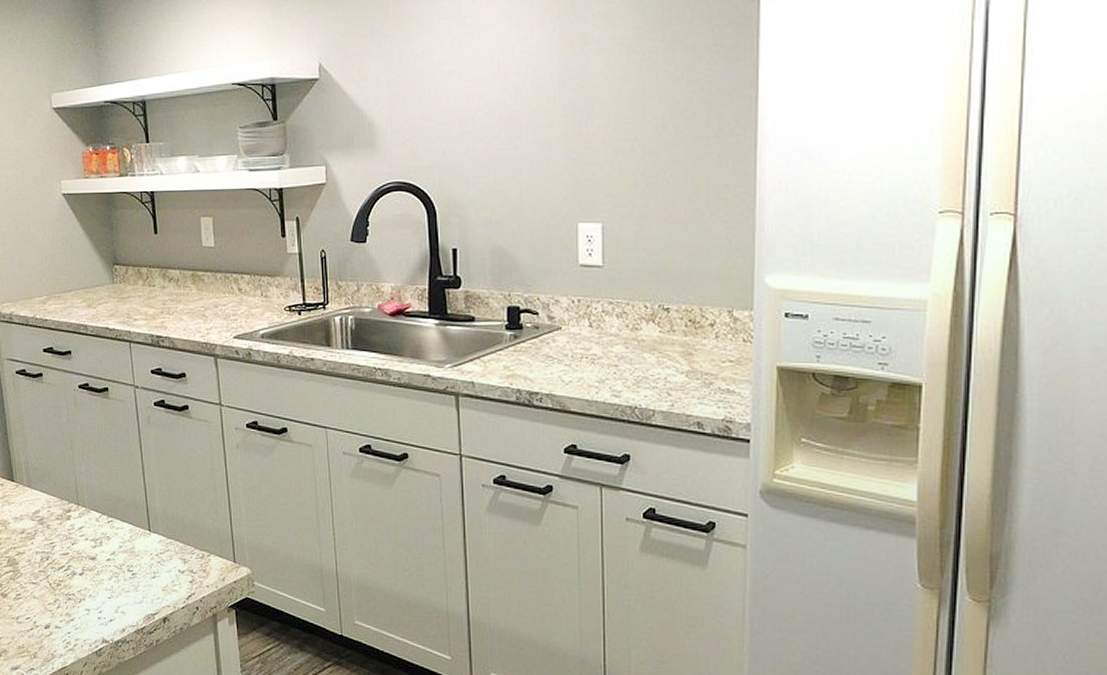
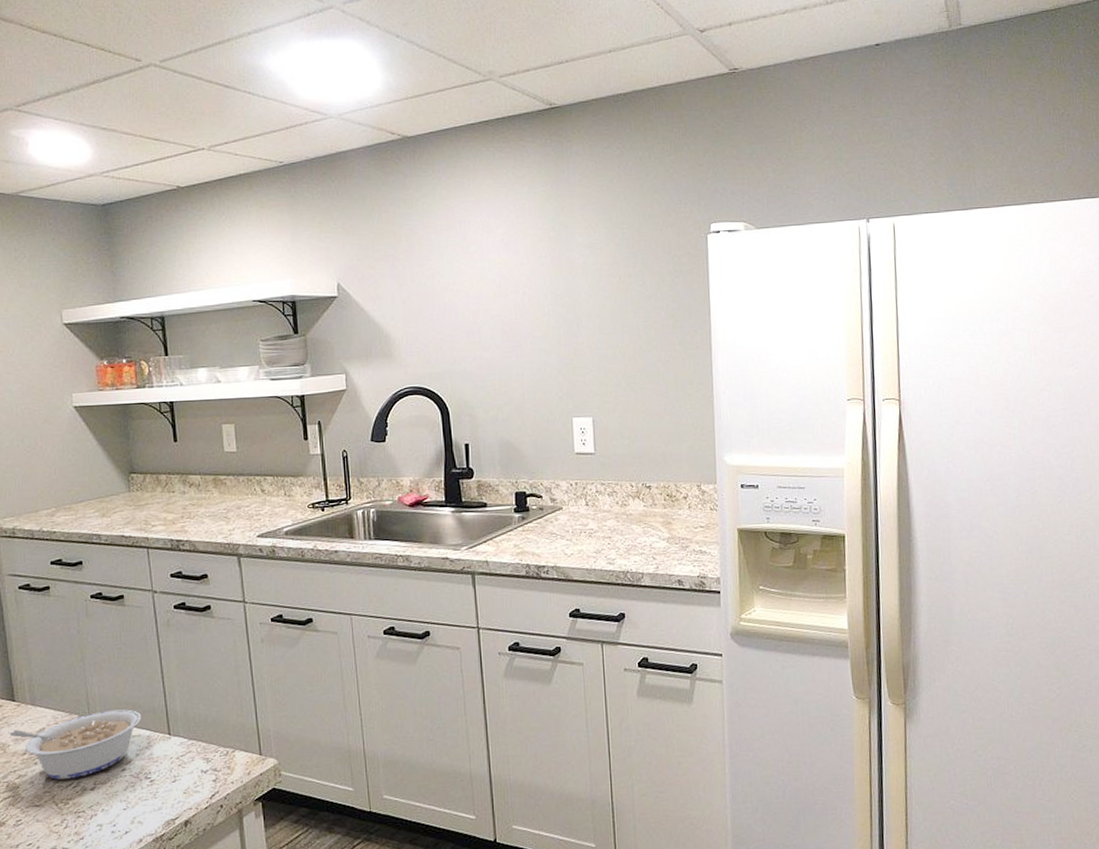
legume: none [9,500,125,562] -> present [9,709,142,780]

